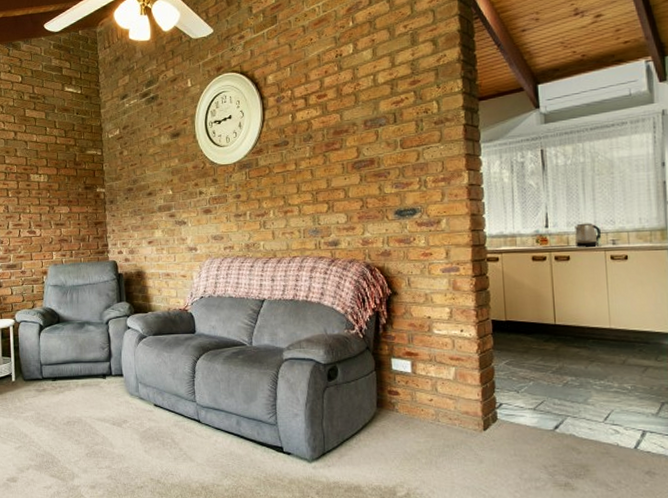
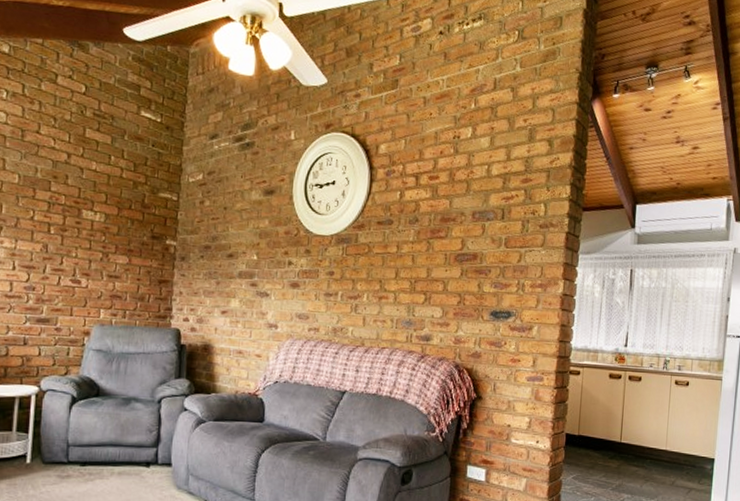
kettle: present [575,223,602,247] -> none [648,346,671,370]

